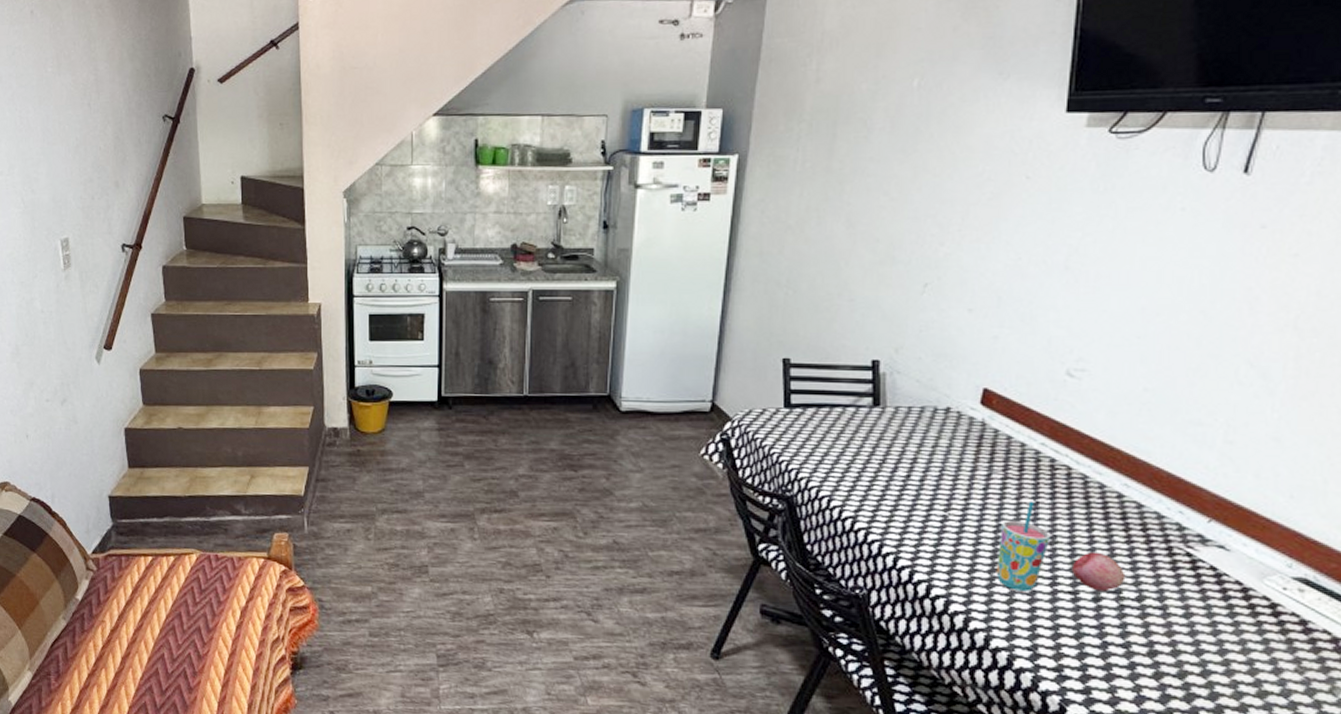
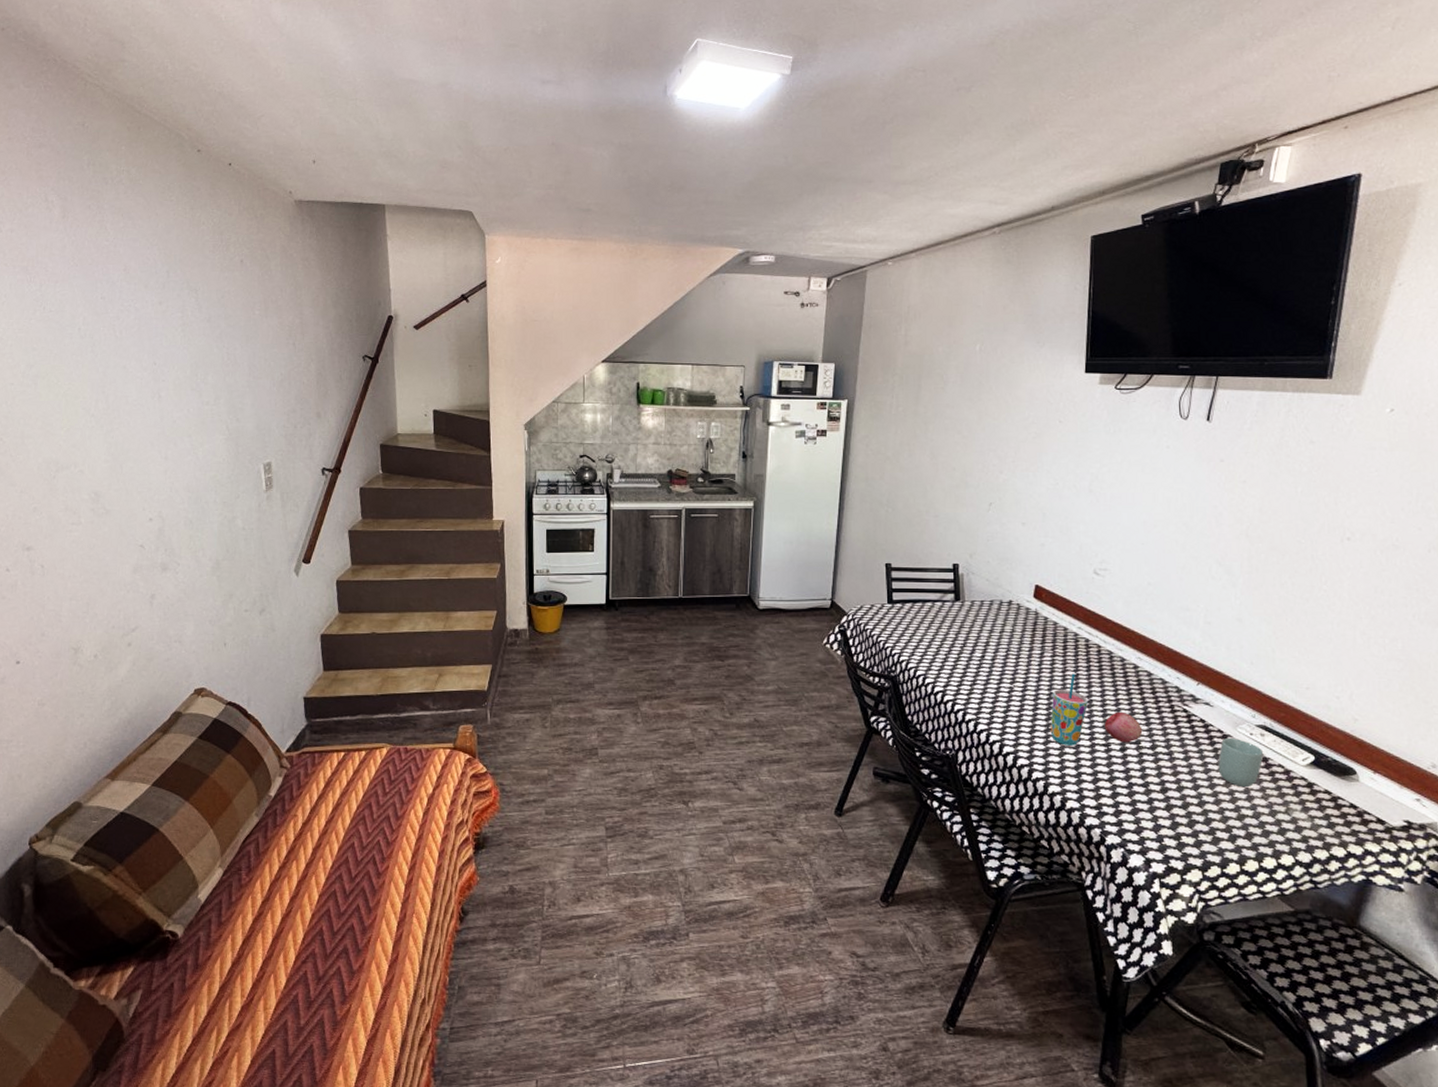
cup: none [1232,591,1302,657] -> present [1218,737,1264,788]

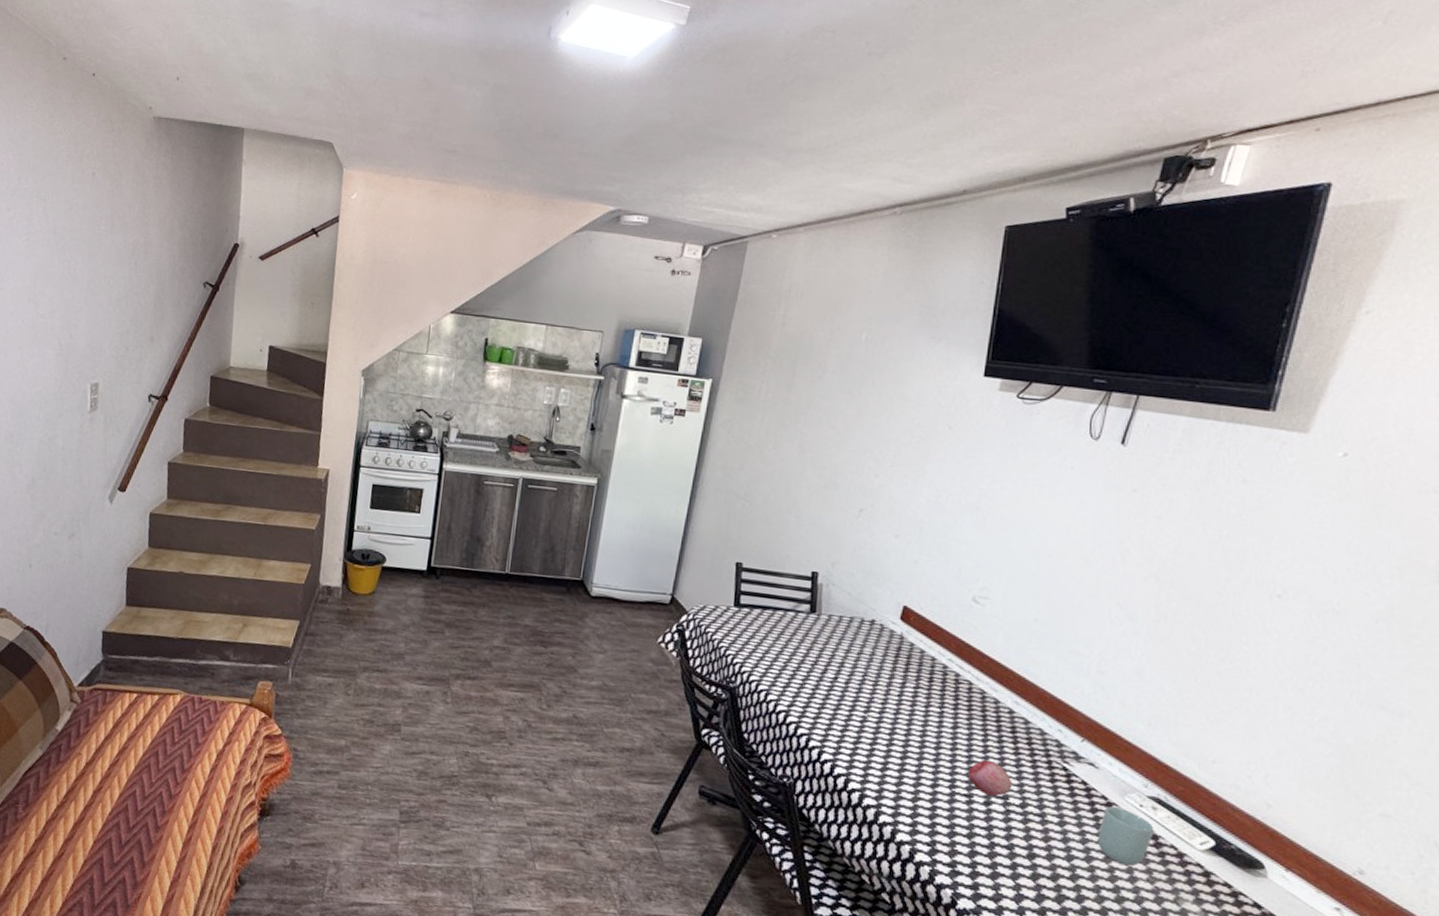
cup: present [1050,673,1089,746] -> none [904,710,953,792]

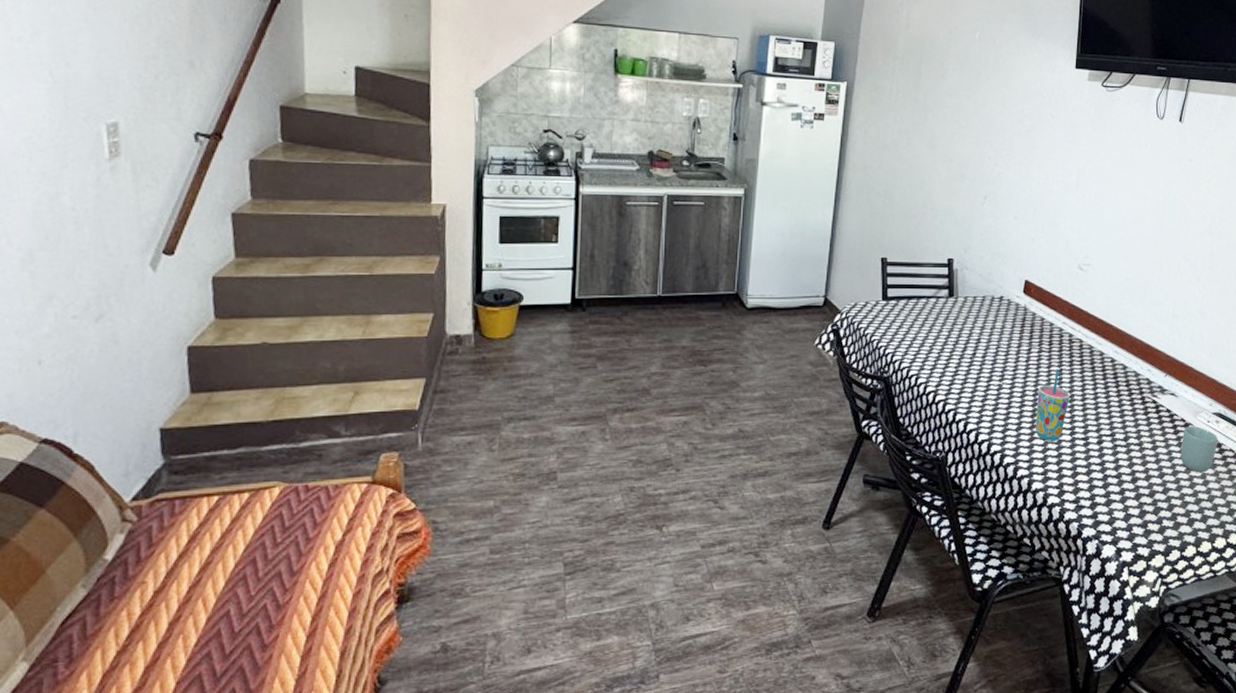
cup: none [904,710,953,792] -> present [1035,368,1071,441]
fruit: present [967,760,1013,797] -> none [1084,405,1117,436]

